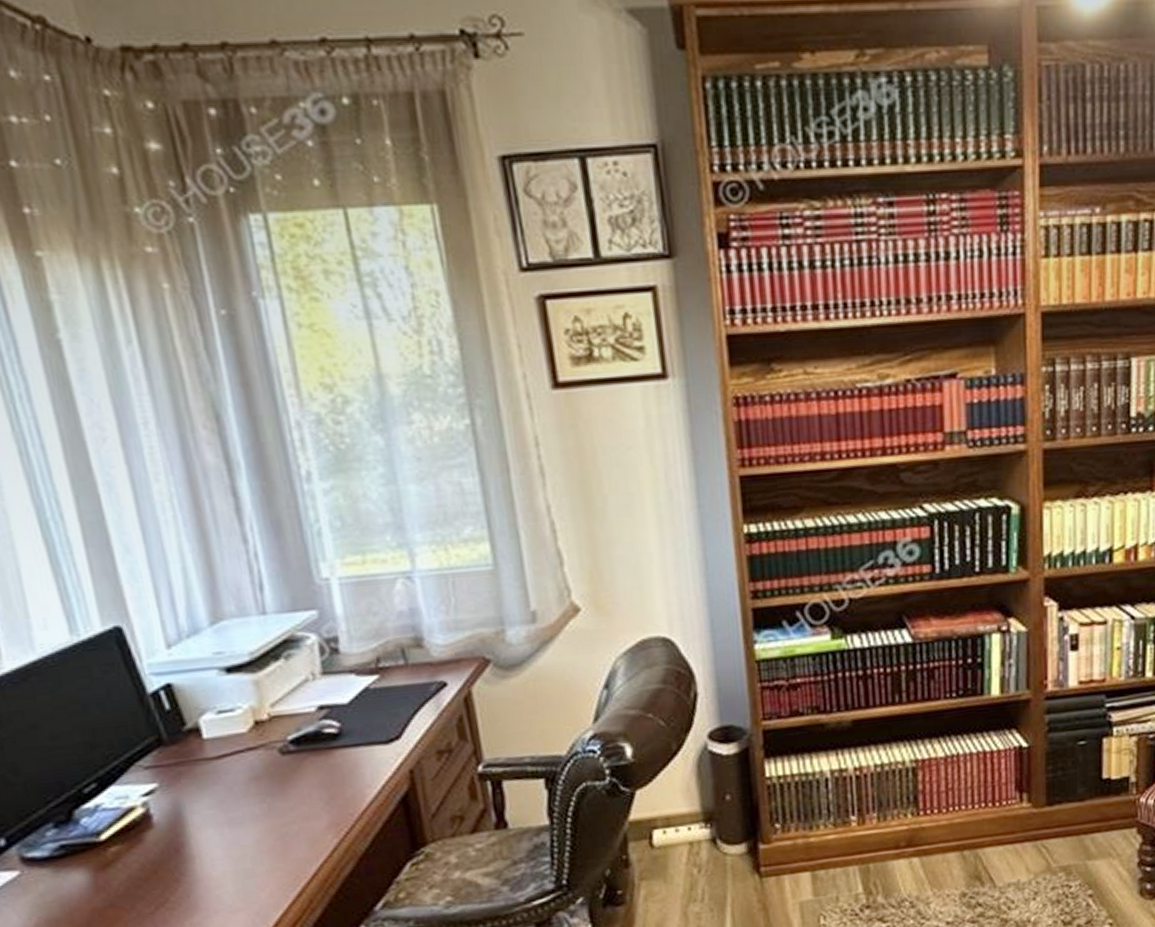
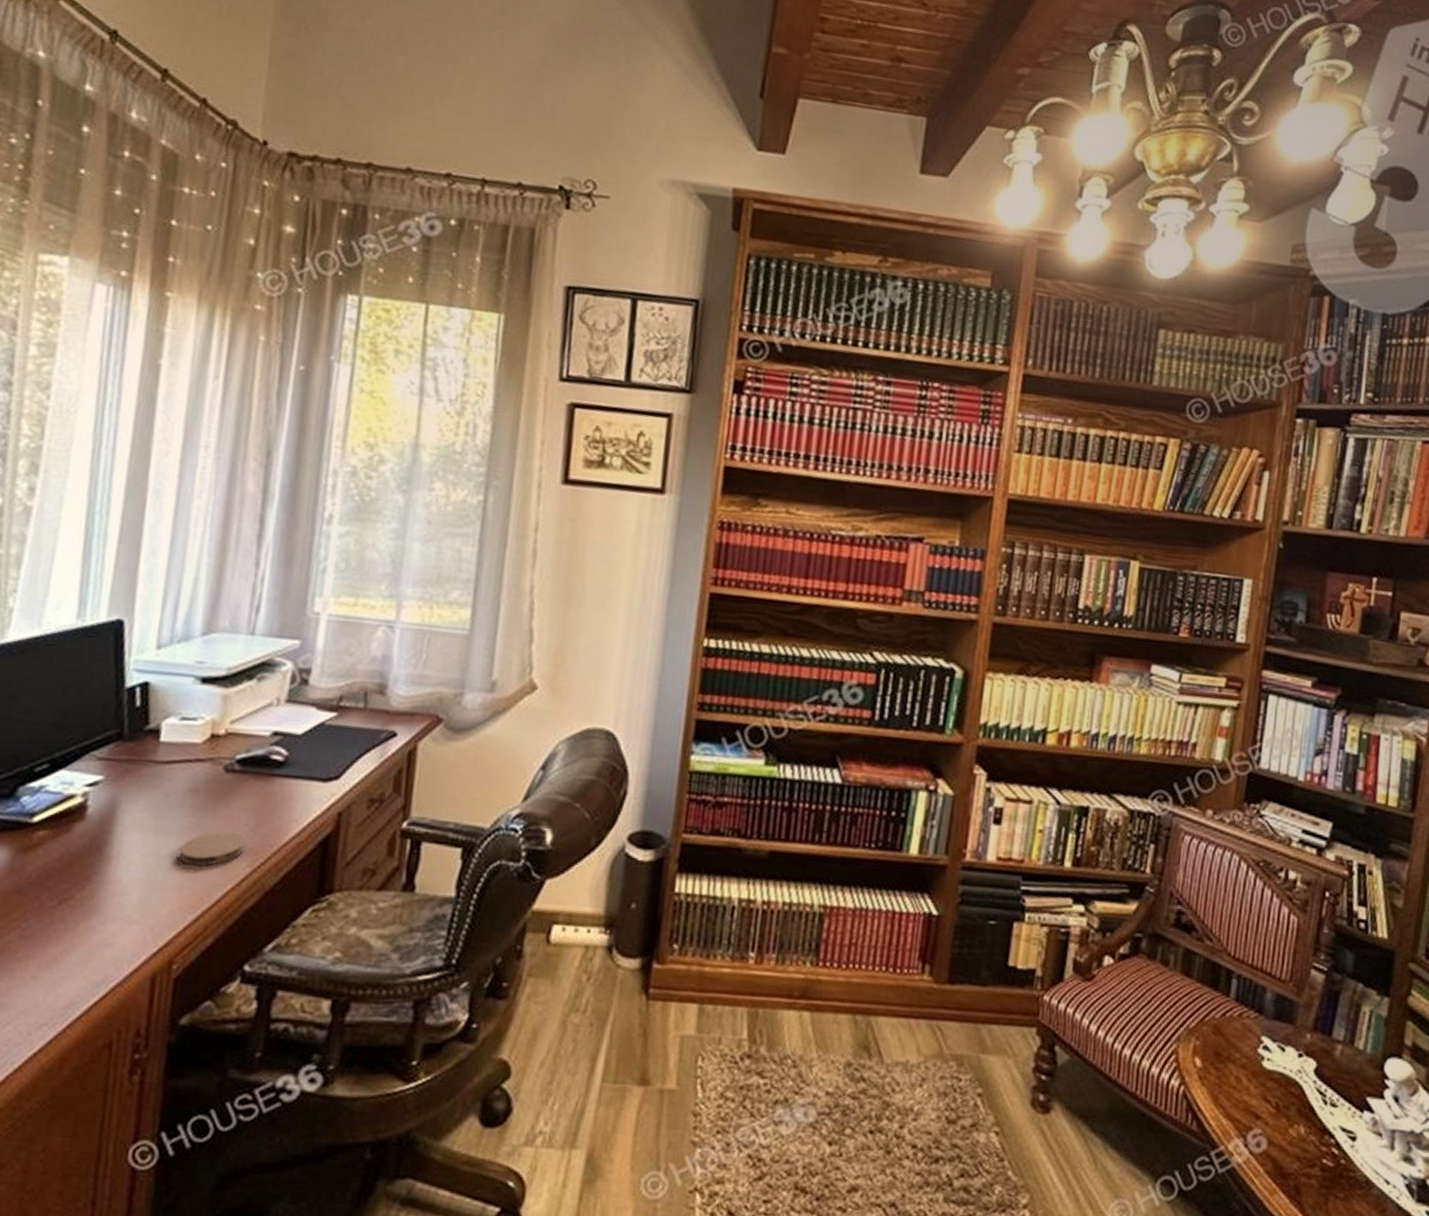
coaster: none [260,809,327,849] -> present [179,831,246,866]

